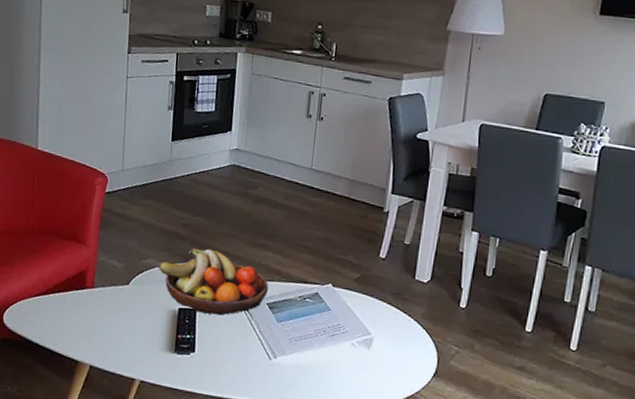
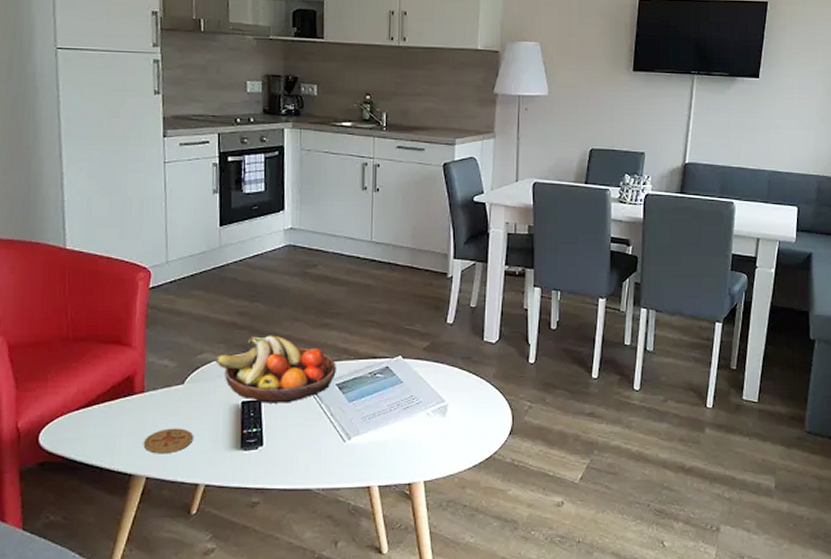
coaster: none [89,323,133,347] -> present [143,428,193,454]

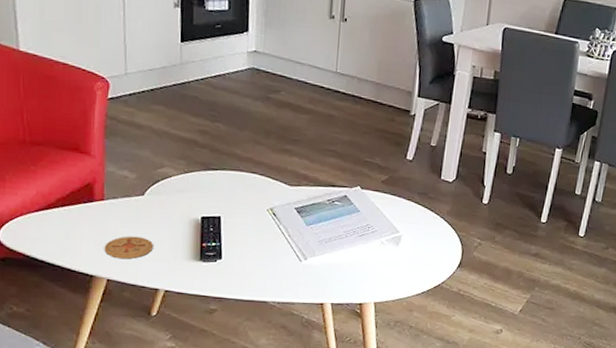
fruit bowl: present [214,335,336,403] -> none [174,155,296,222]

